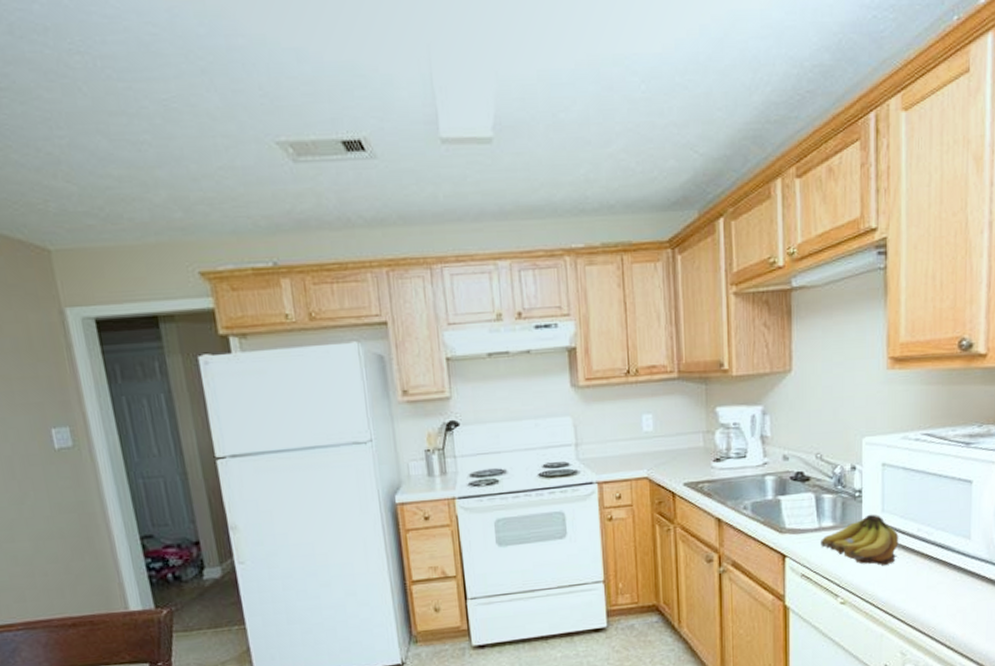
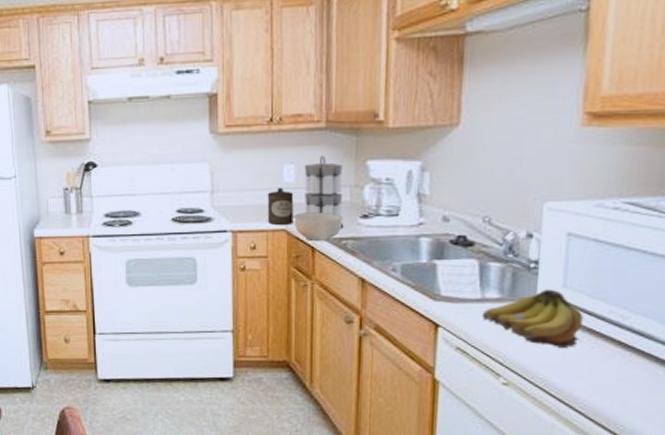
canister: none [629,437,654,474] -> present [267,187,294,225]
bowl: none [654,458,698,488] -> present [293,212,343,242]
spice rack: none [661,403,700,473] -> present [304,154,344,229]

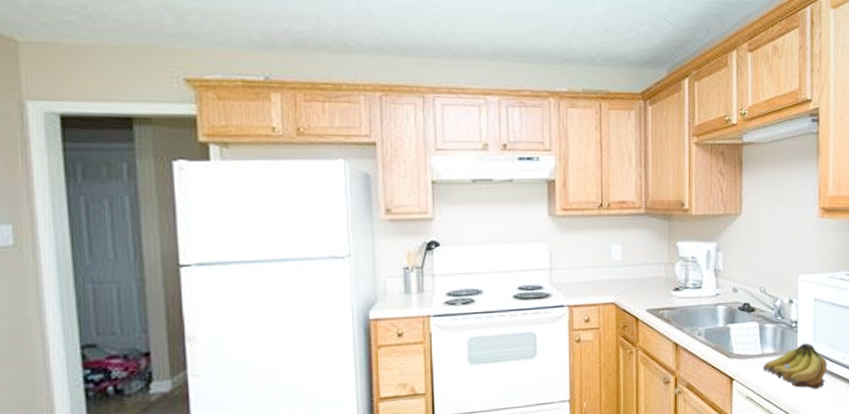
canister: present [267,187,294,225] -> none [598,265,621,299]
bowl: present [293,212,343,242] -> none [621,286,660,313]
spice rack: present [304,154,344,229] -> none [628,236,661,300]

